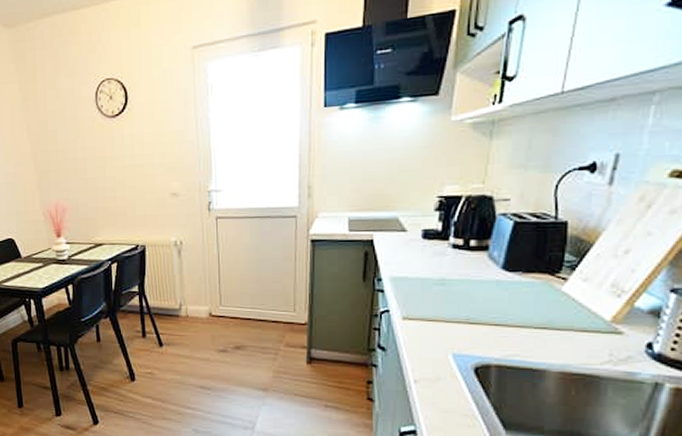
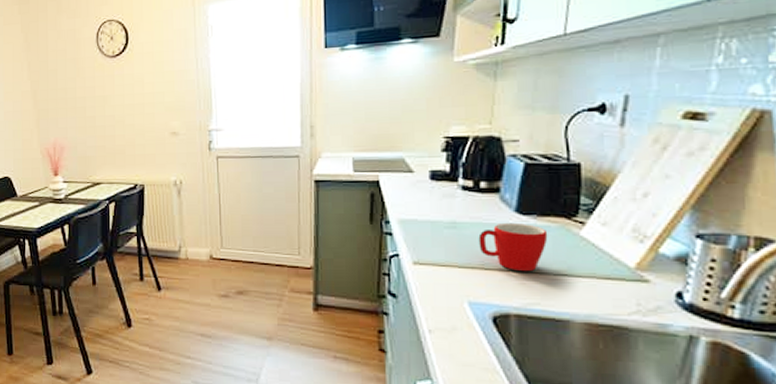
mug: none [465,279,532,324] -> present [478,222,548,271]

